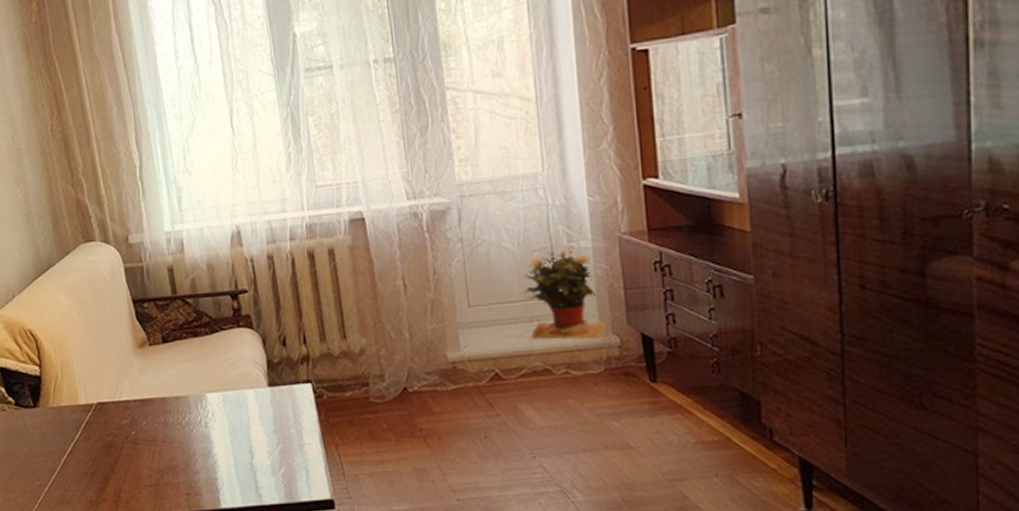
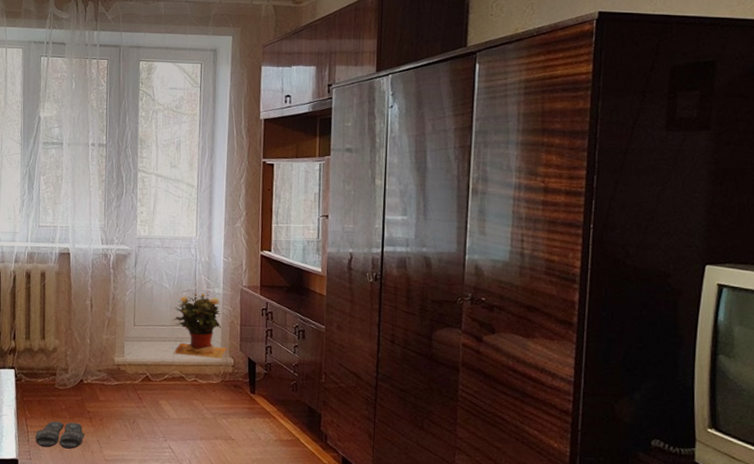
slippers: none [352,445,421,480] -> present [35,421,86,449]

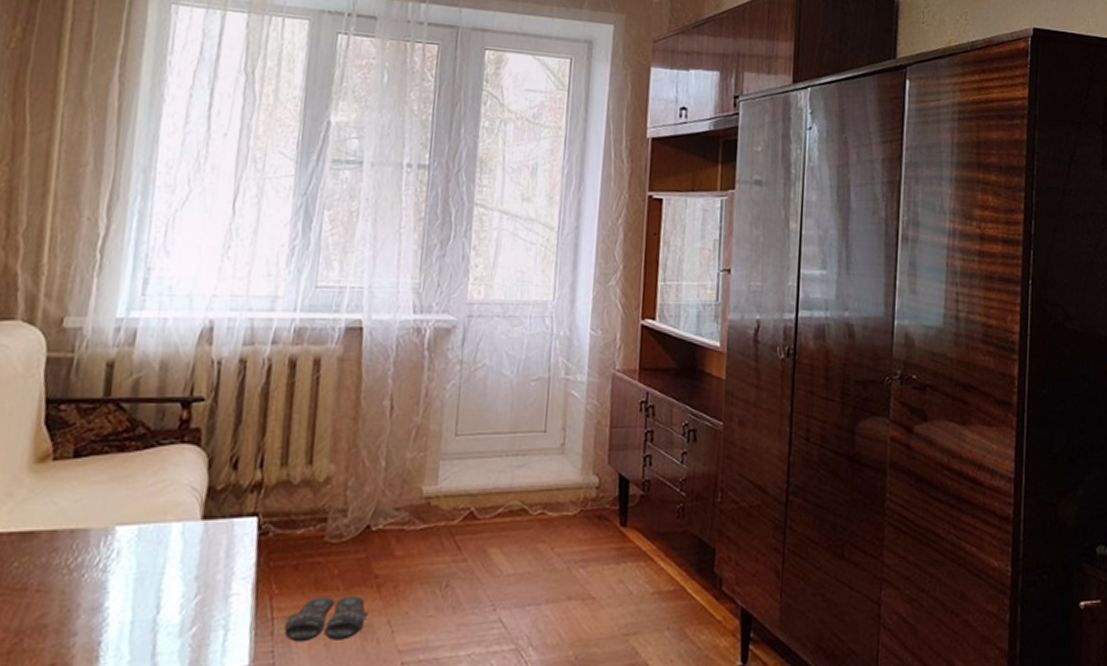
flower arrangement: present [172,292,226,359] -> none [511,381,589,478]

